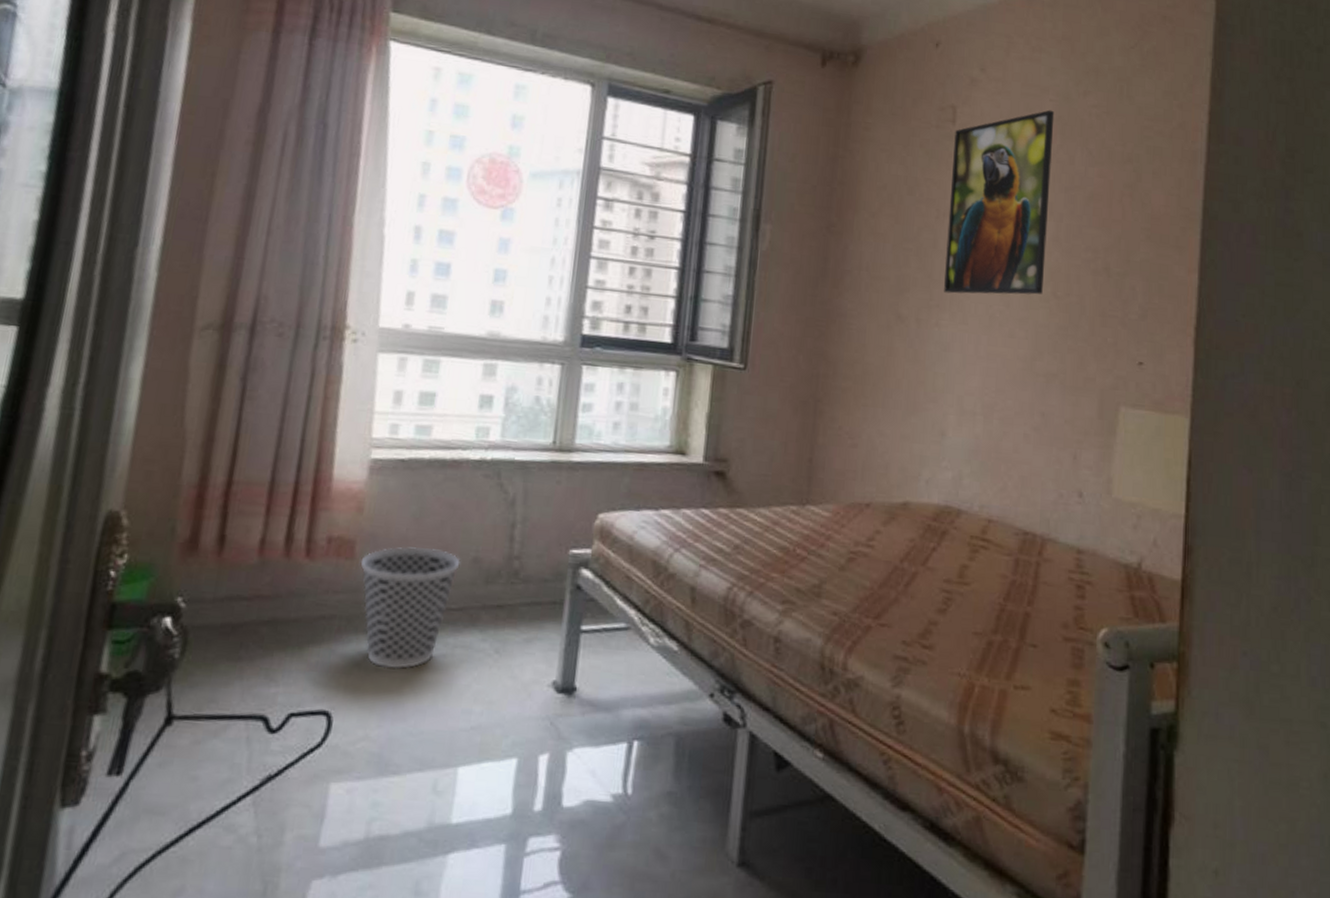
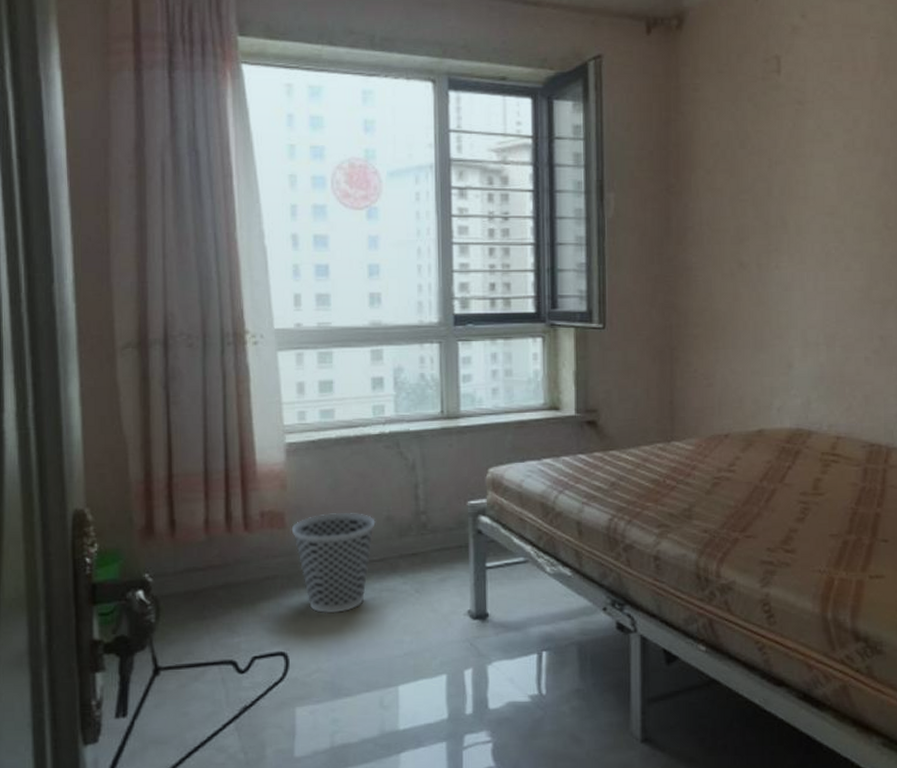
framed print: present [944,110,1055,295] -> none [780,47,877,237]

